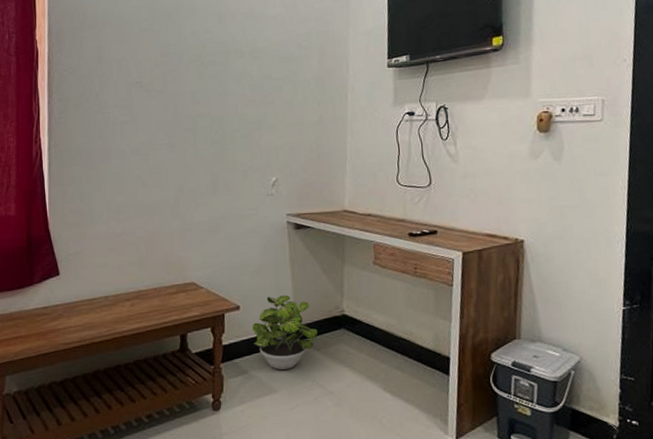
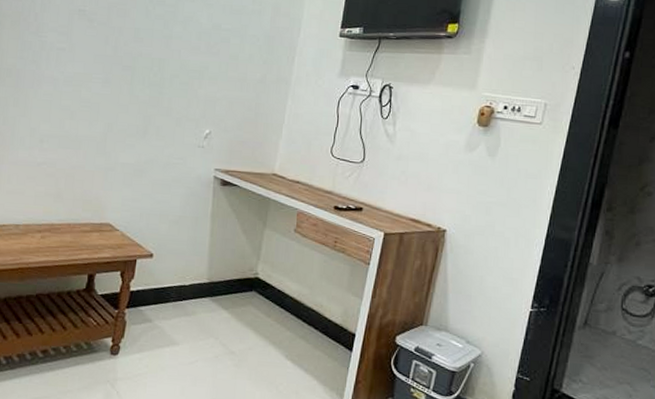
potted plant: present [252,294,318,370] -> none [162,249,229,324]

